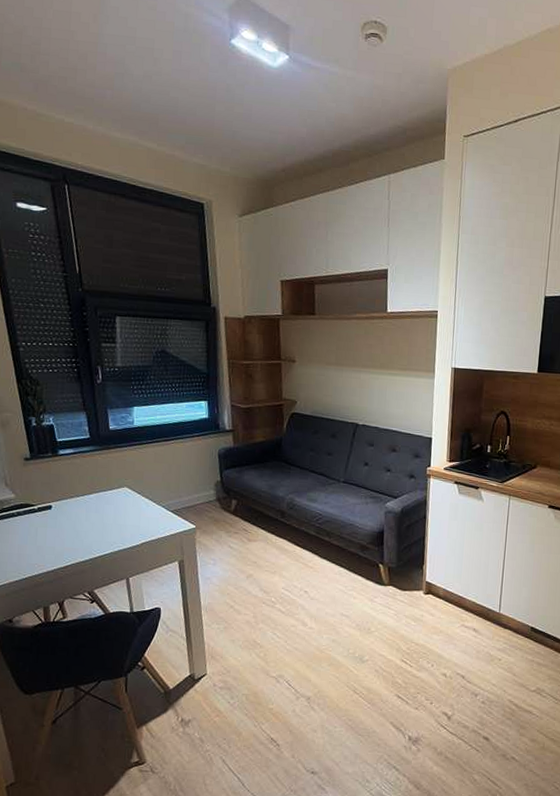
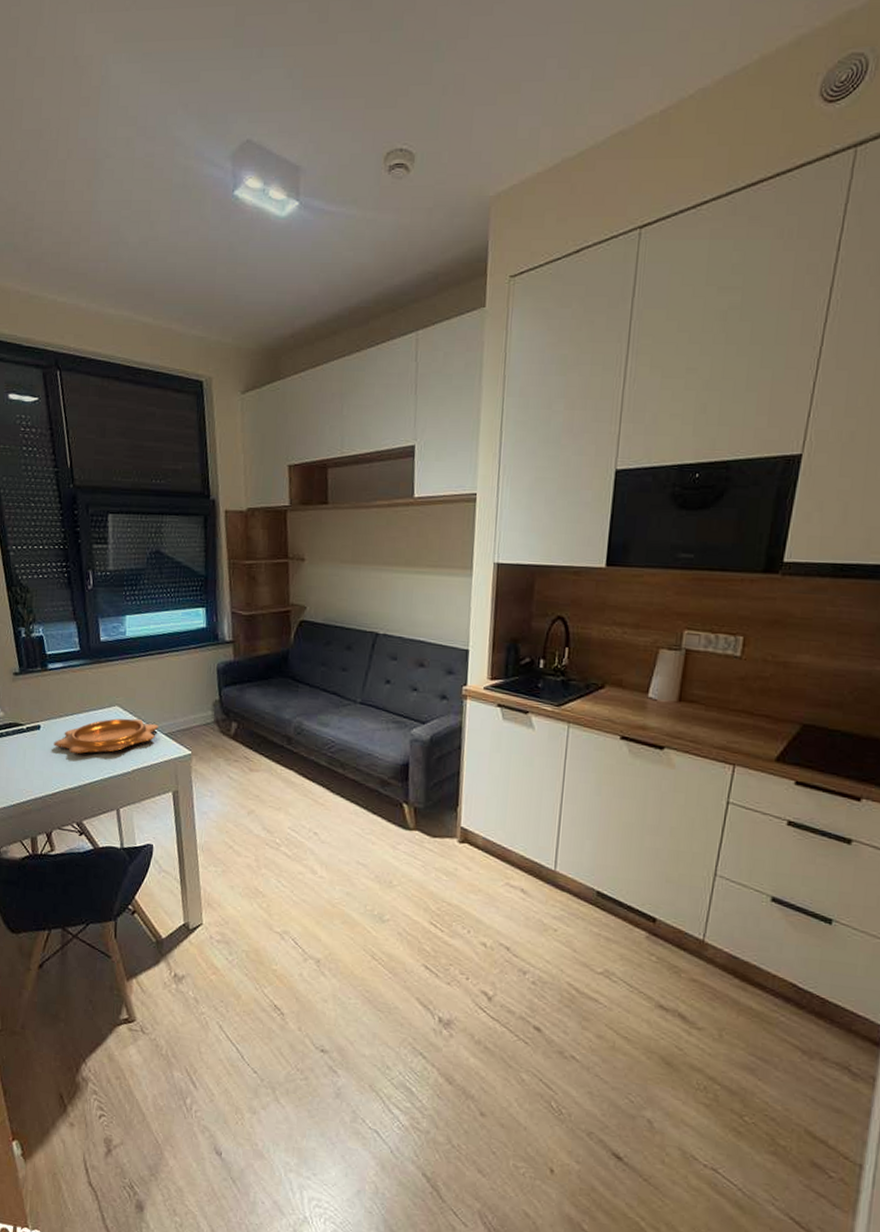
decorative bowl: none [65,498,166,530] -> present [54,718,159,754]

